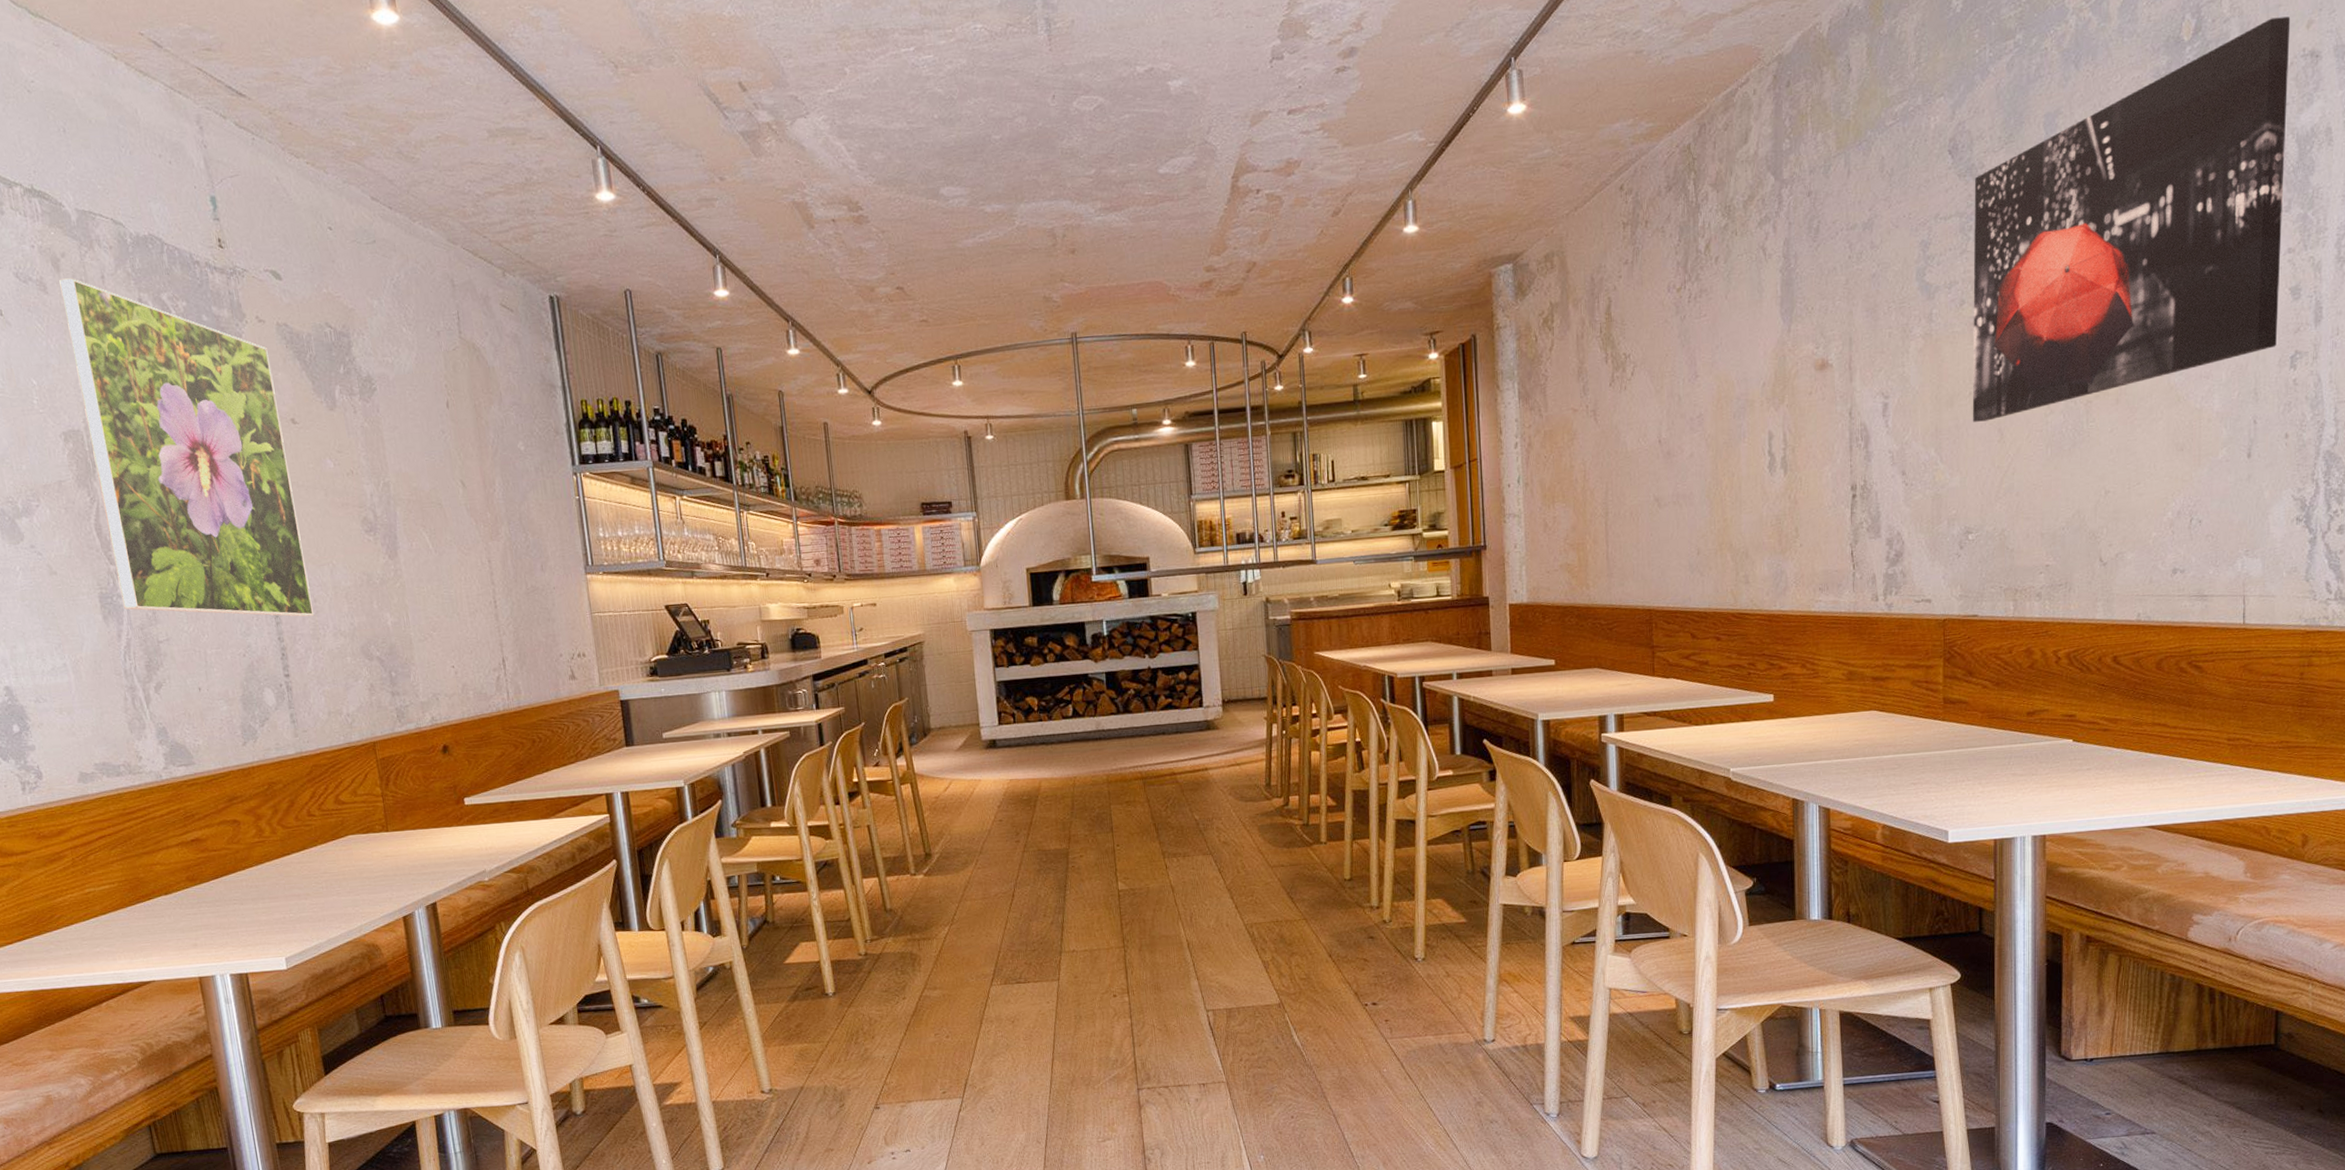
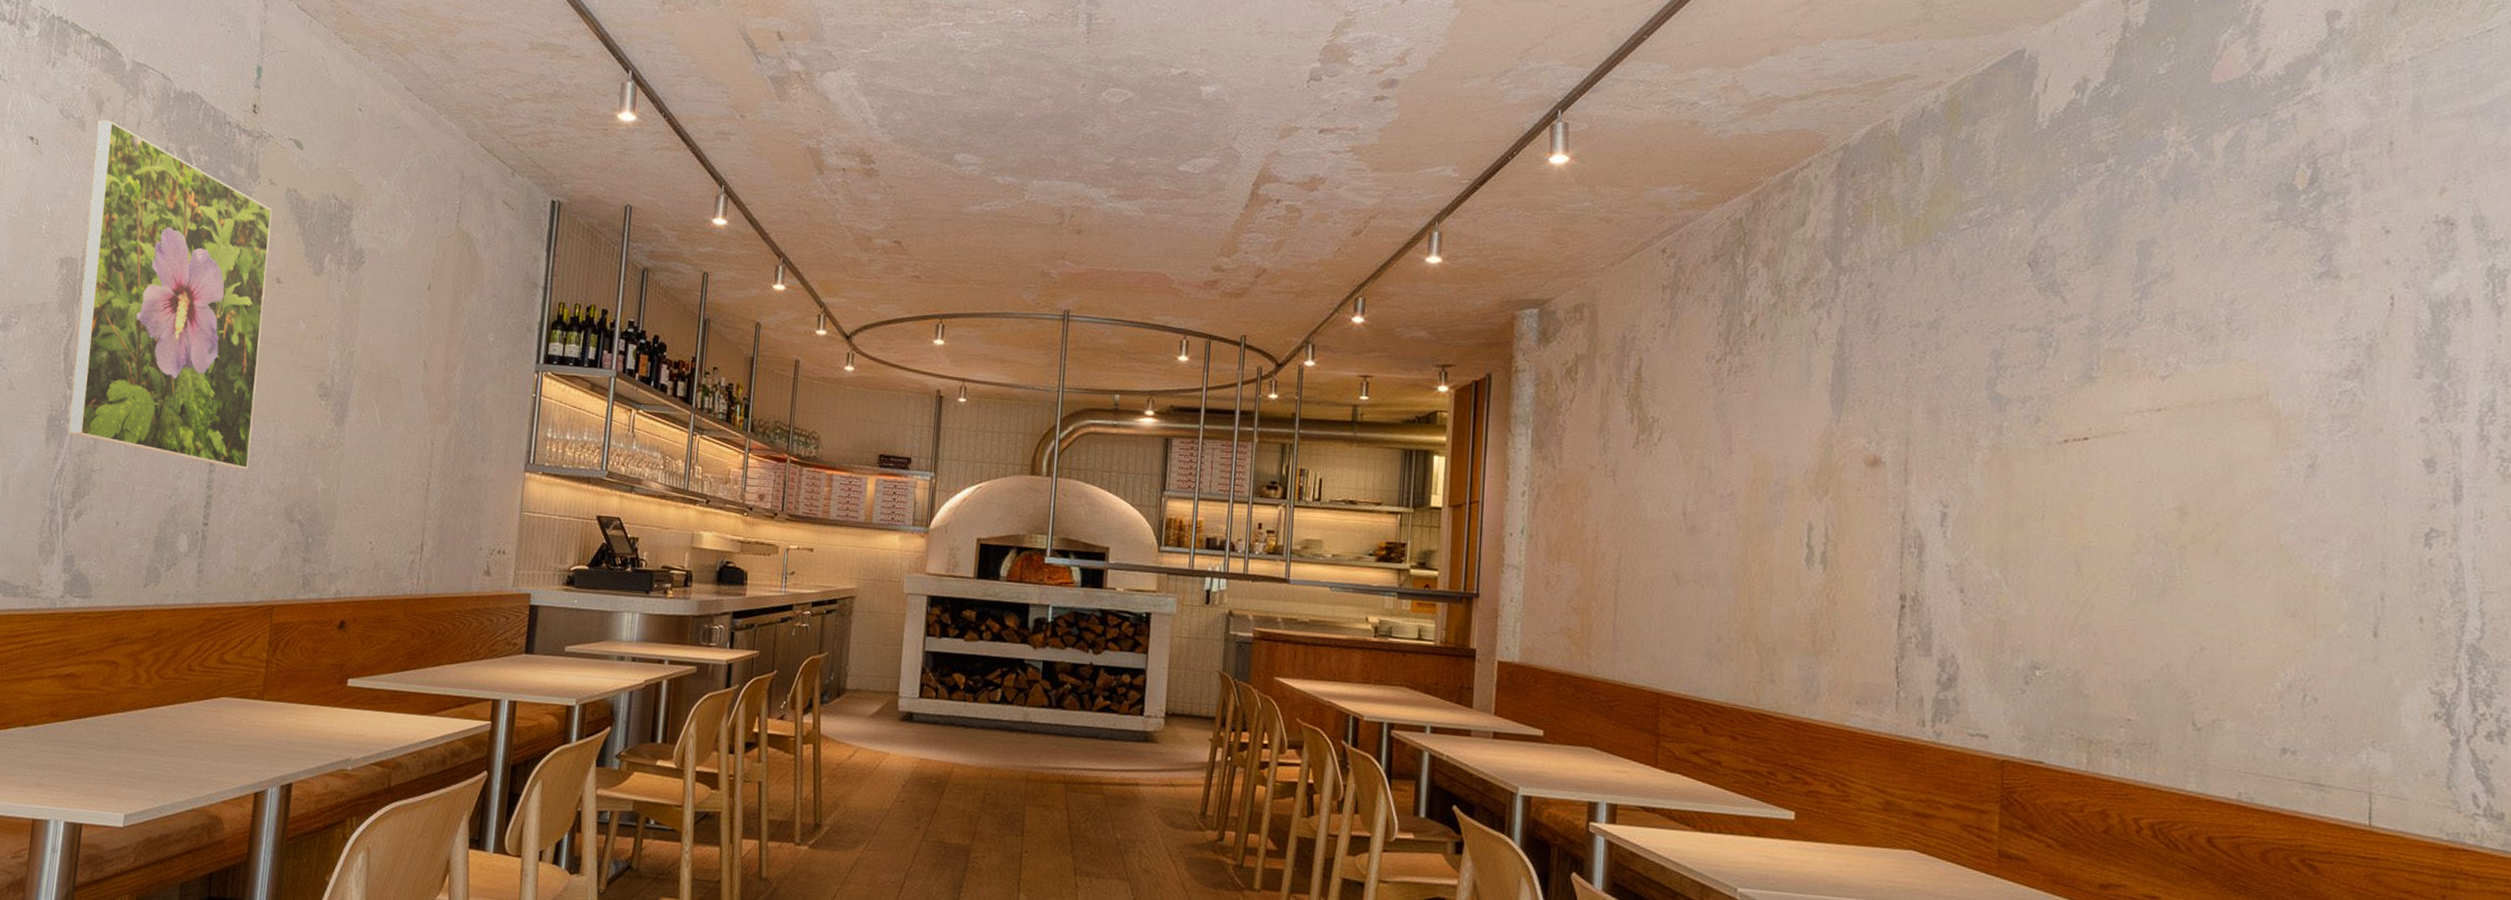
wall art: present [1972,16,2291,422] -> none [2044,179,2421,550]

